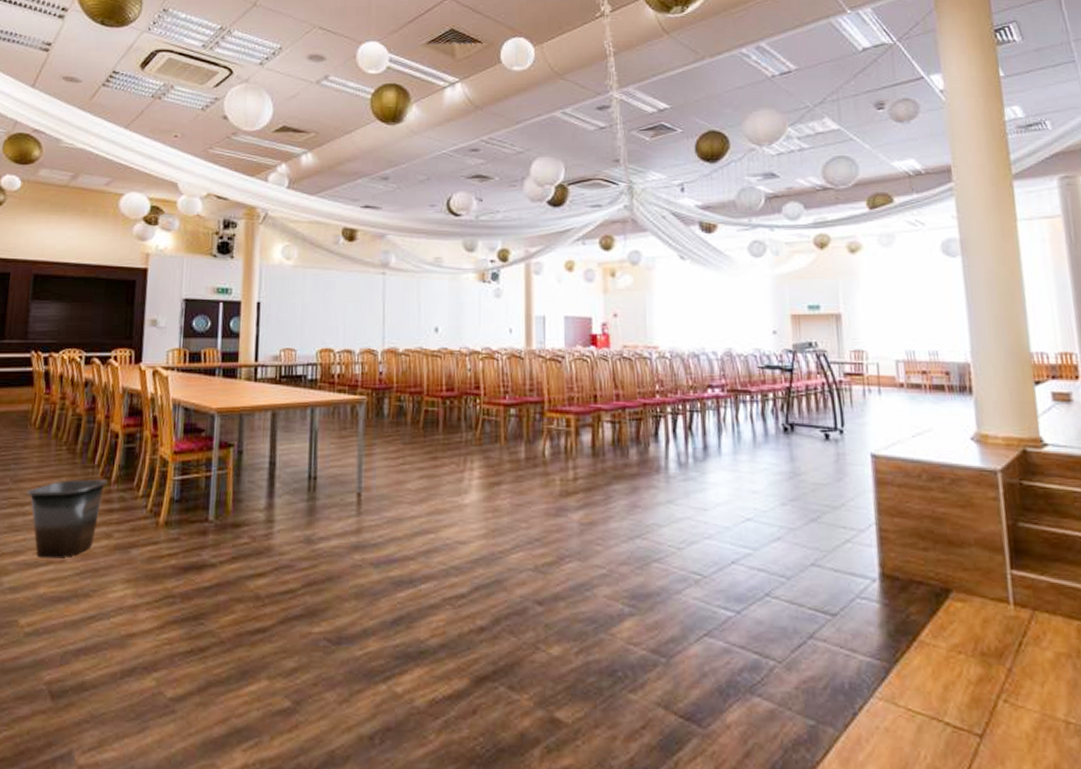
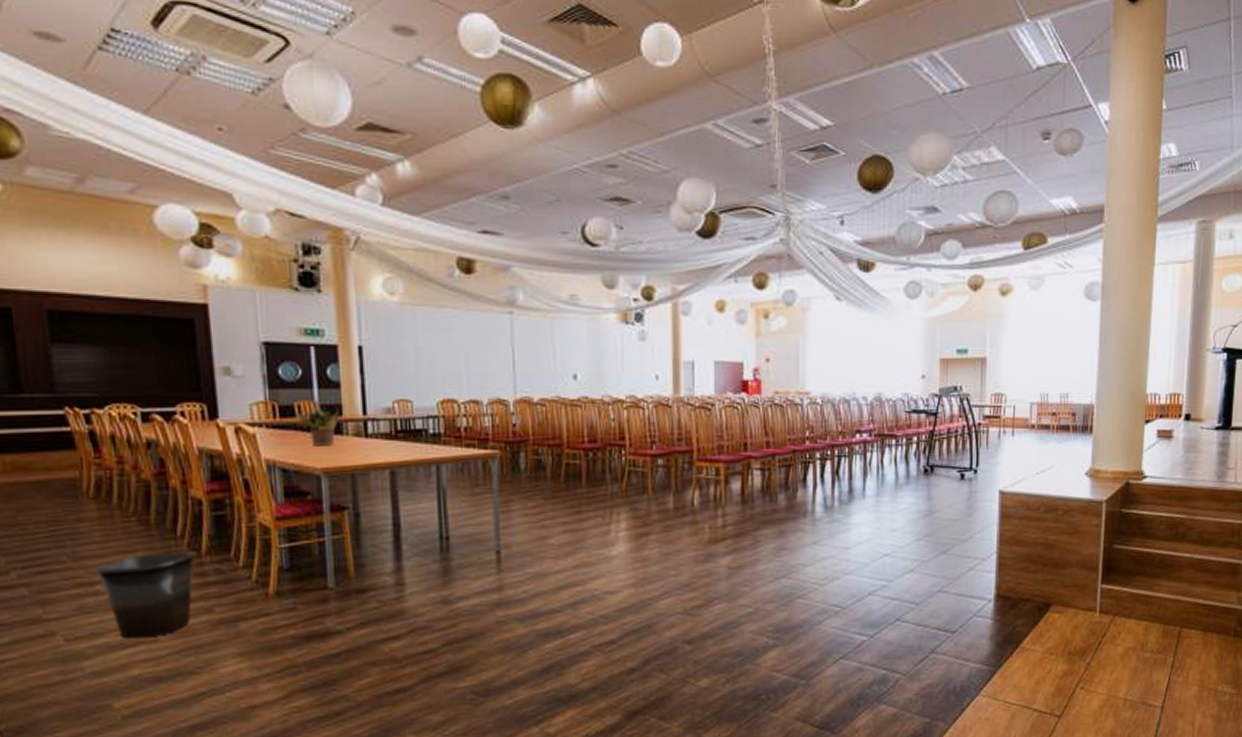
potted plant: none [201,351,236,388] -> present [295,403,339,446]

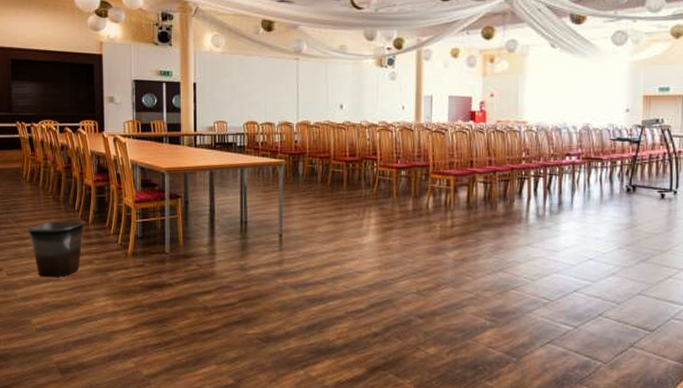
potted plant: present [295,403,339,446] -> none [151,122,179,153]

